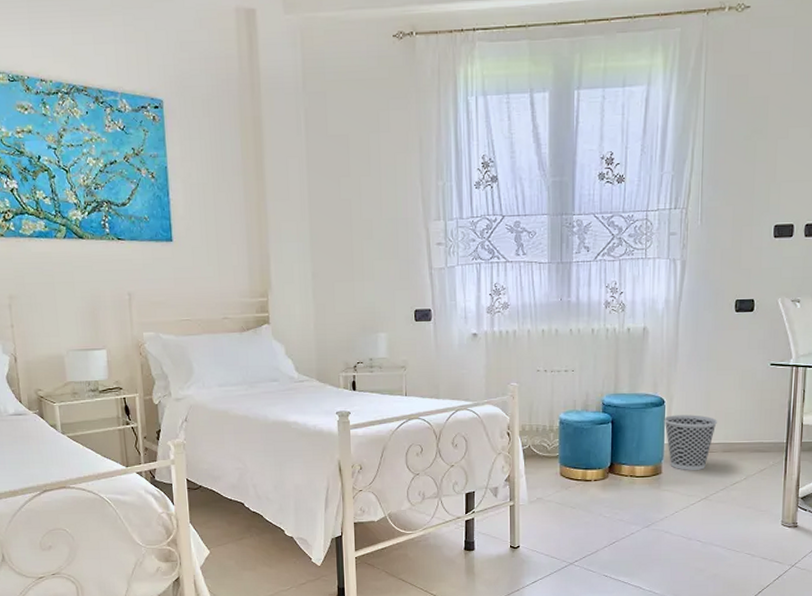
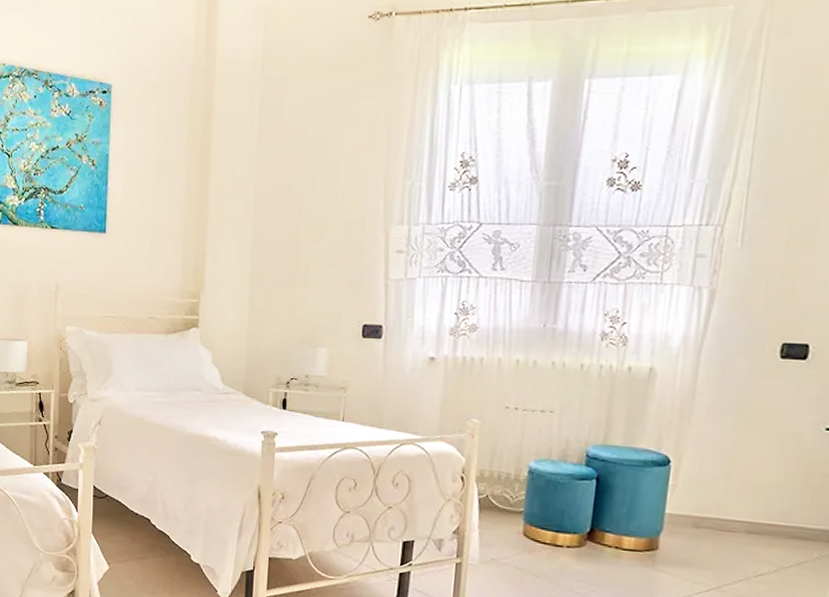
wastebasket: present [664,415,717,470] -> none [667,479,742,552]

